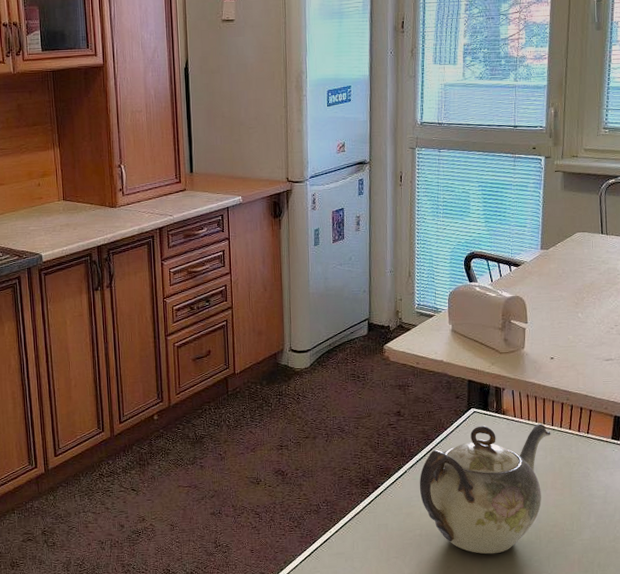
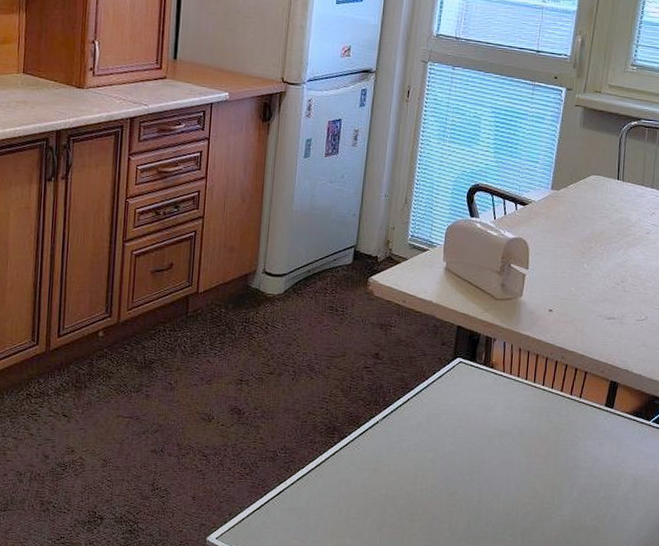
teapot: present [419,423,551,554] -> none [390,378,541,524]

